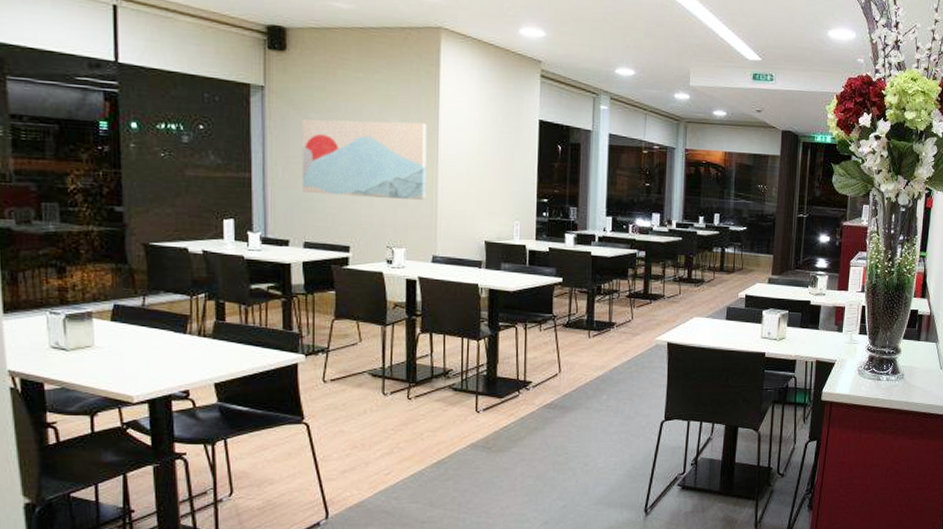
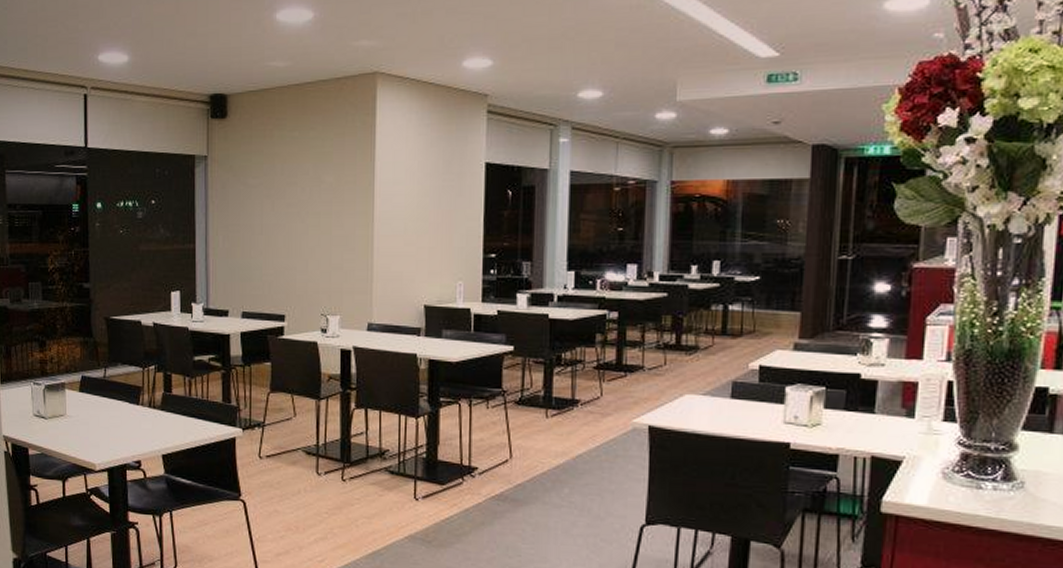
wall art: present [301,119,427,201] -> none [240,179,363,263]

